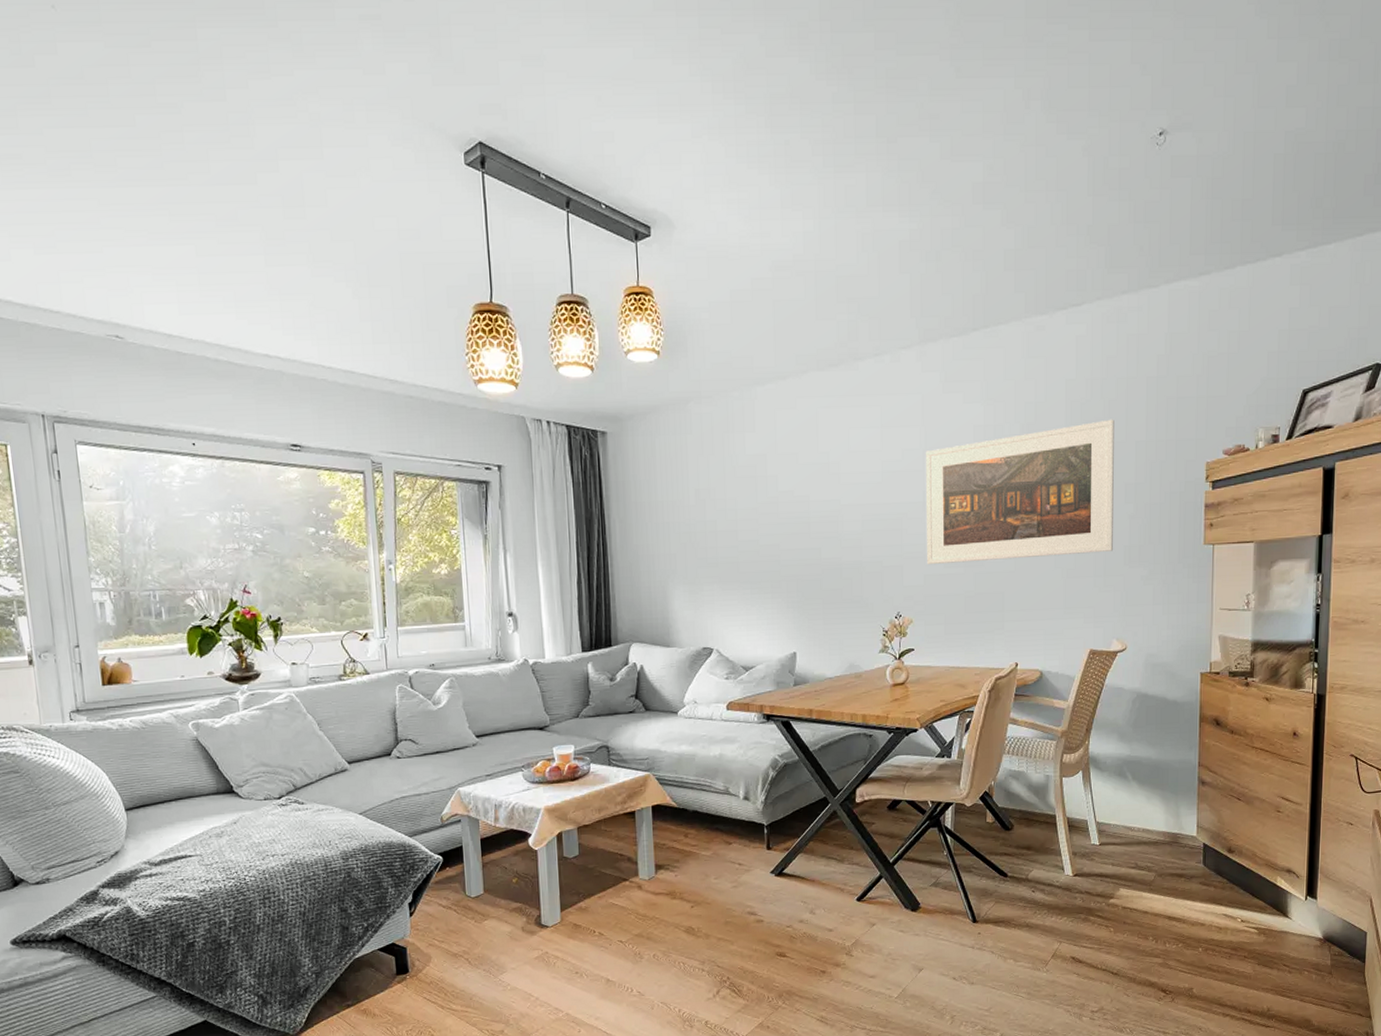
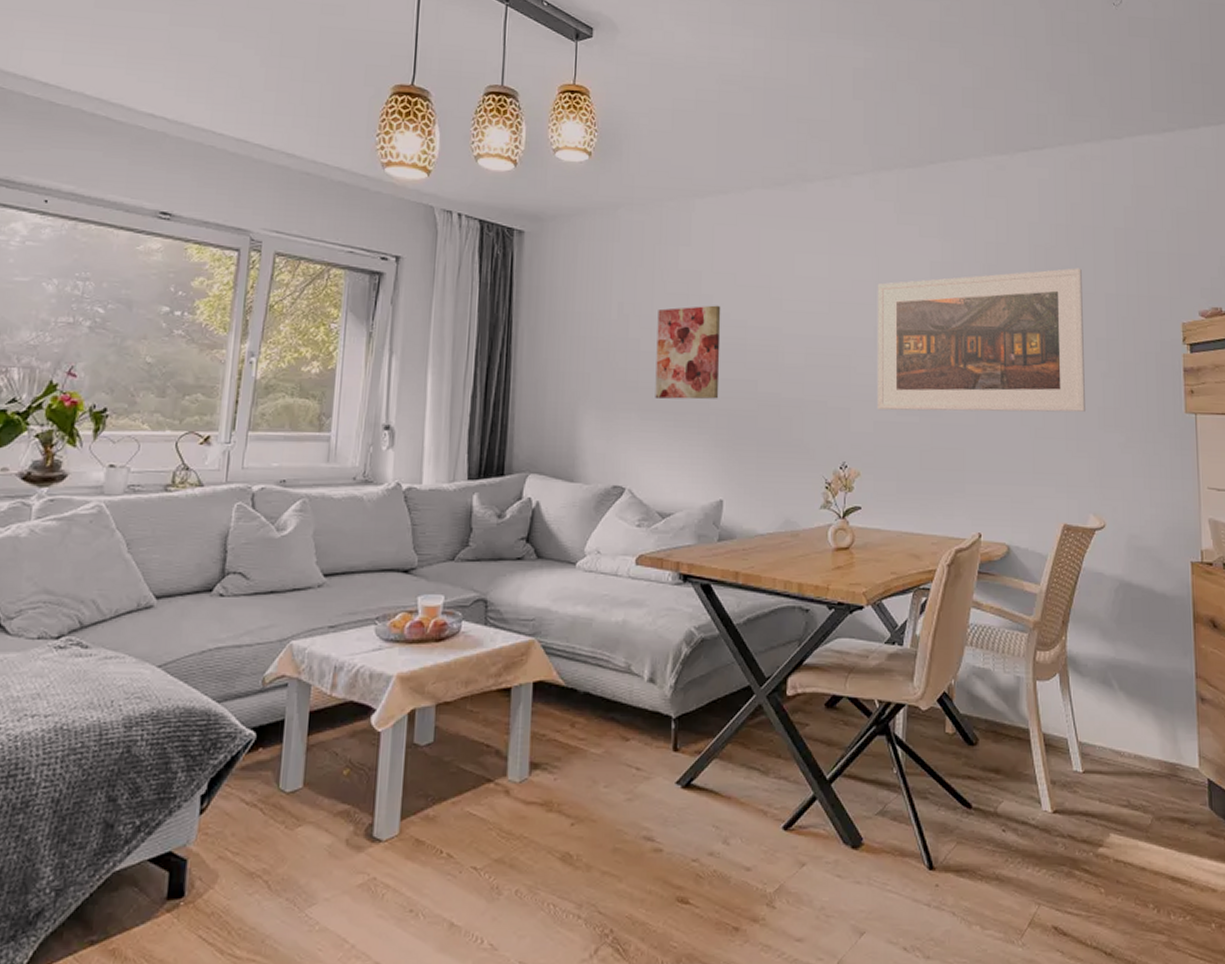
wall art: none [730,484,788,571] -> present [655,305,721,400]

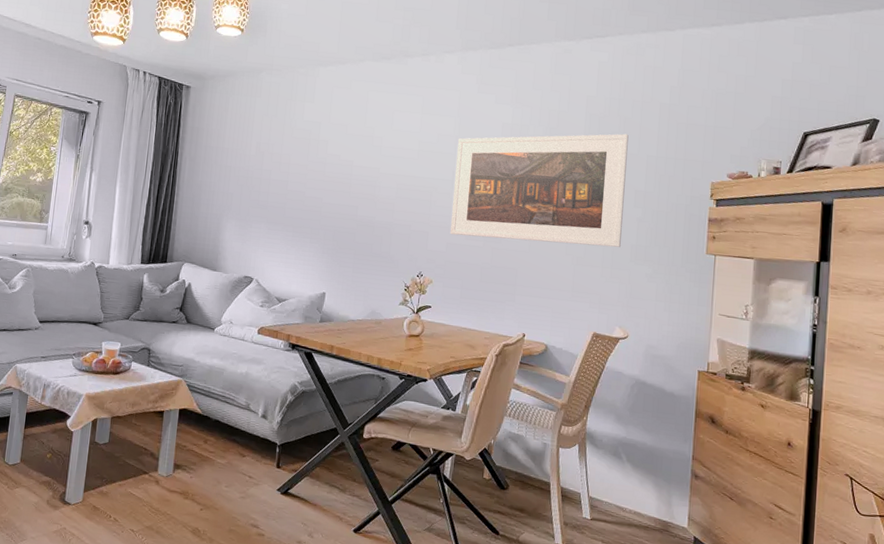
wall art: present [655,305,721,400] -> none [279,148,334,218]

